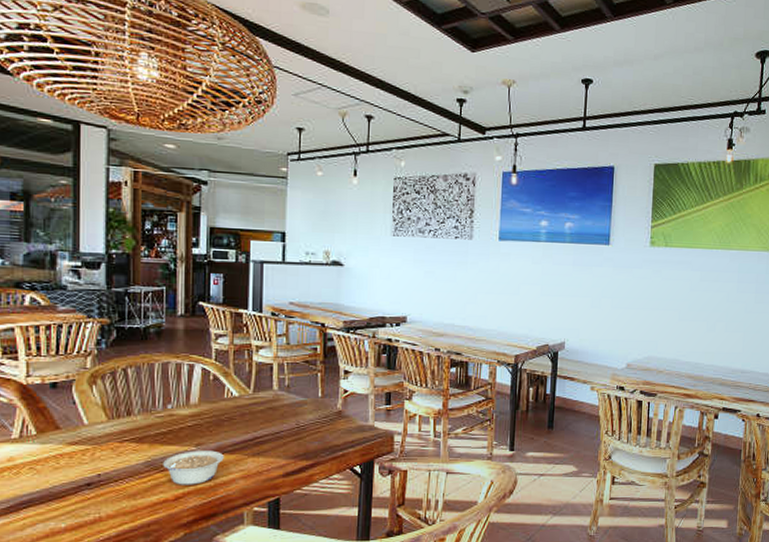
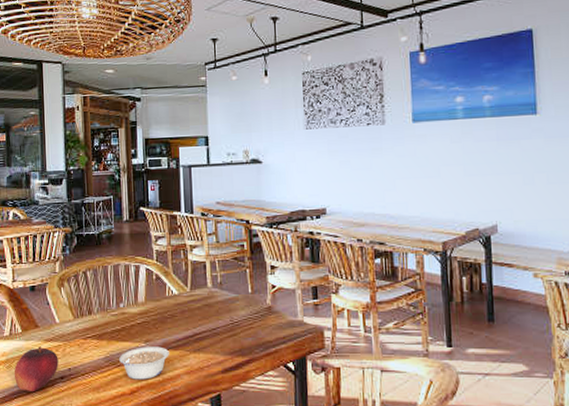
fruit: none [23,450,85,502] -> present [14,346,59,393]

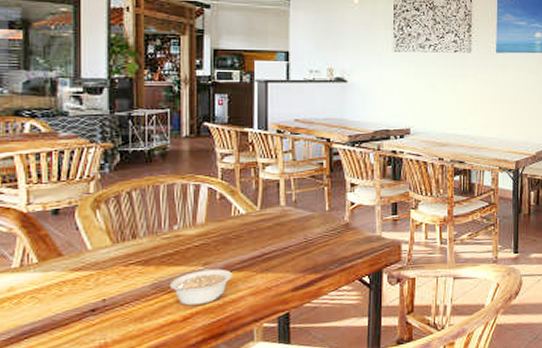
fruit: present [14,346,59,393] -> none [24,277,89,330]

